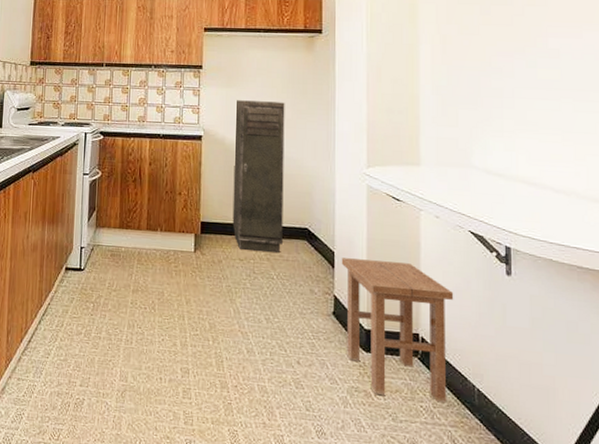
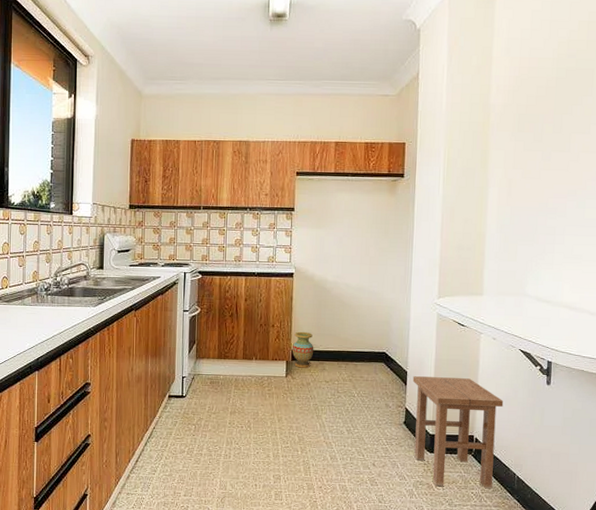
vase: none [201,200,226,243] -> present [291,331,314,368]
storage cabinet: present [232,100,285,254] -> none [320,240,369,375]

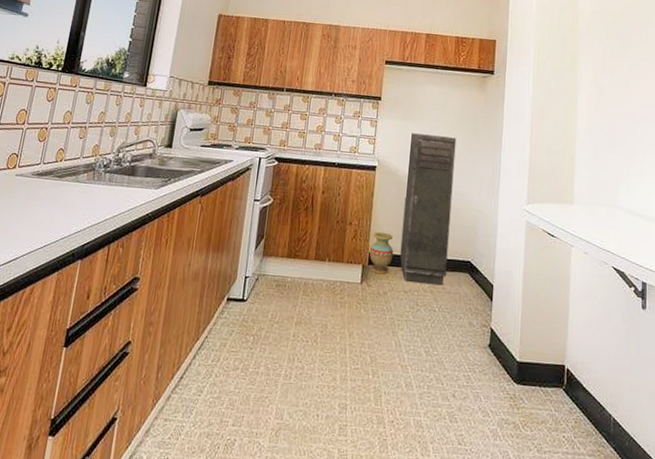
storage cabinet: none [320,240,369,375] -> present [399,133,457,286]
stool: present [412,376,504,488] -> none [499,291,597,432]

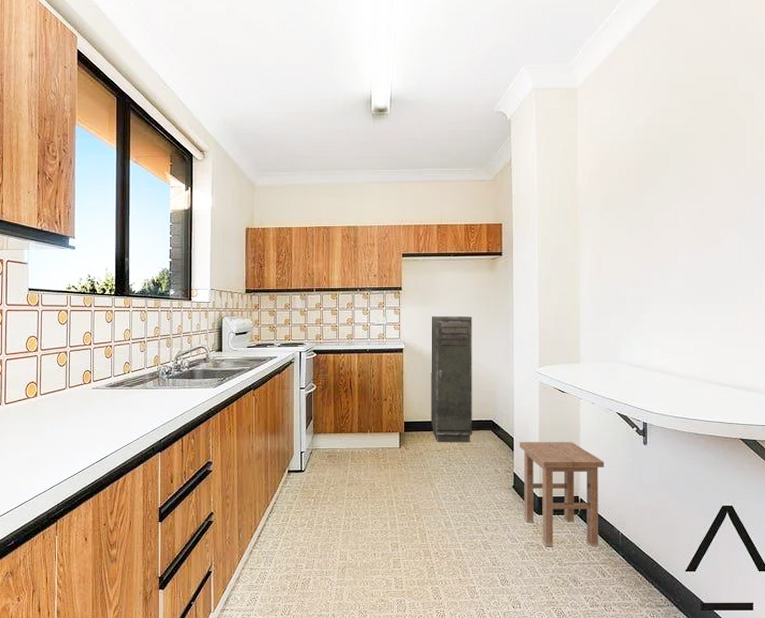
vase: present [369,231,394,275] -> none [404,404,425,439]
stool: none [499,291,597,432] -> present [519,442,605,546]

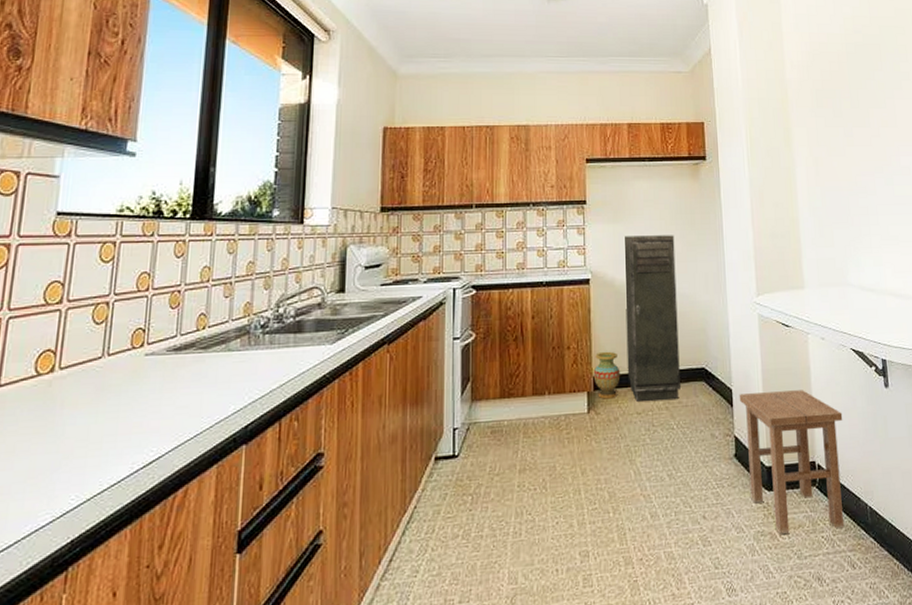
vase: none [404,404,425,439] -> present [593,351,621,399]

